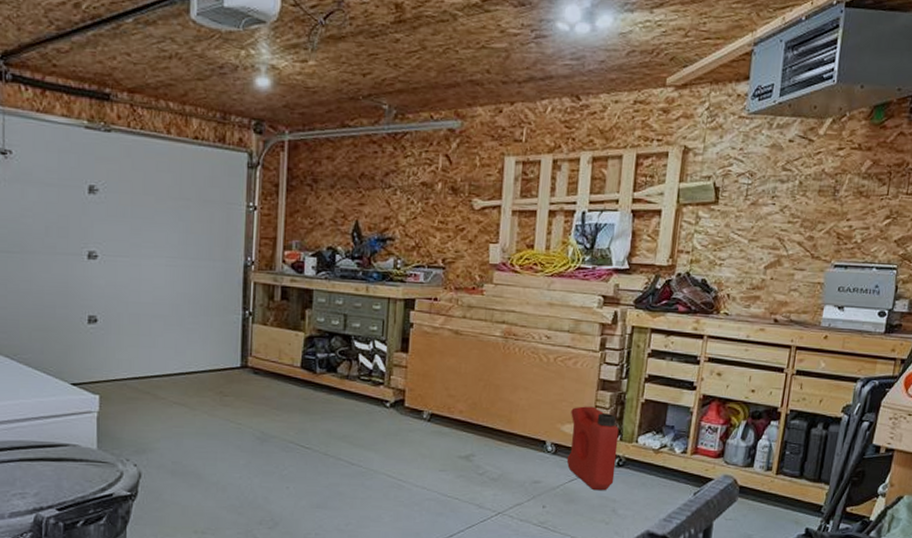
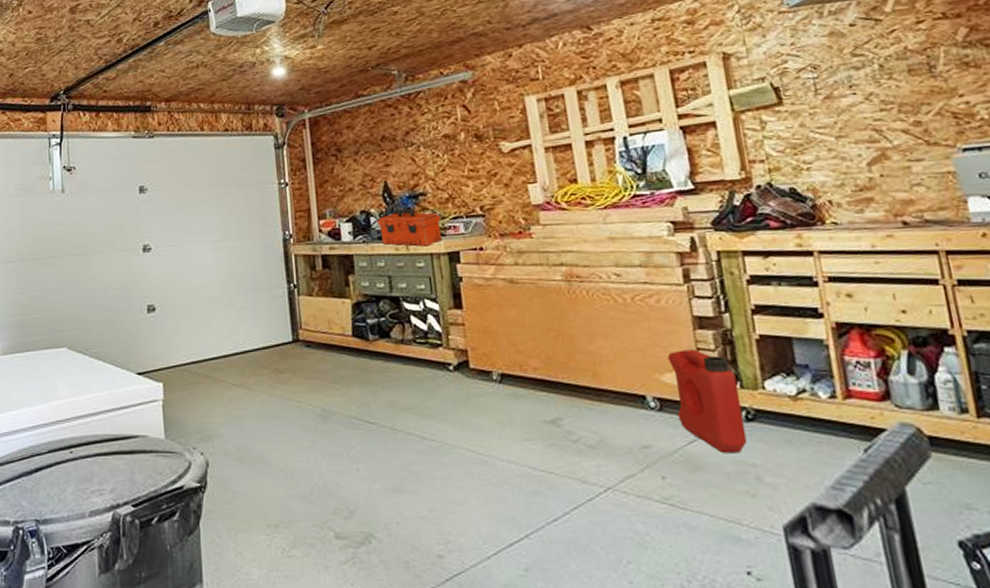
toolbox: none [342,250,404,290] -> present [377,208,442,247]

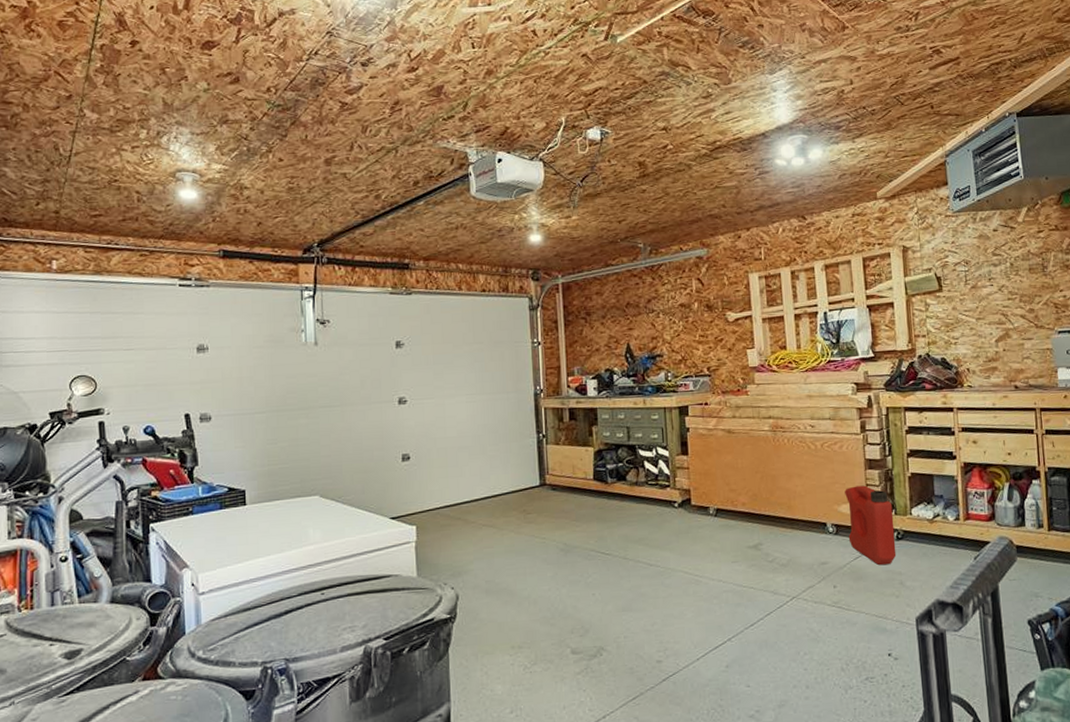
toolbox: present [377,208,442,247] -> none [619,368,674,402]

